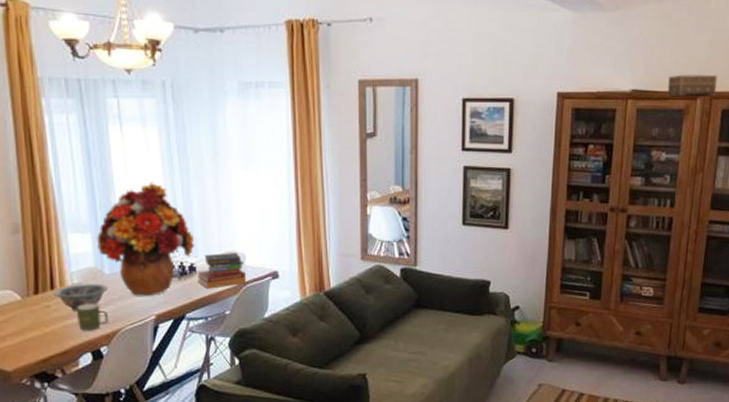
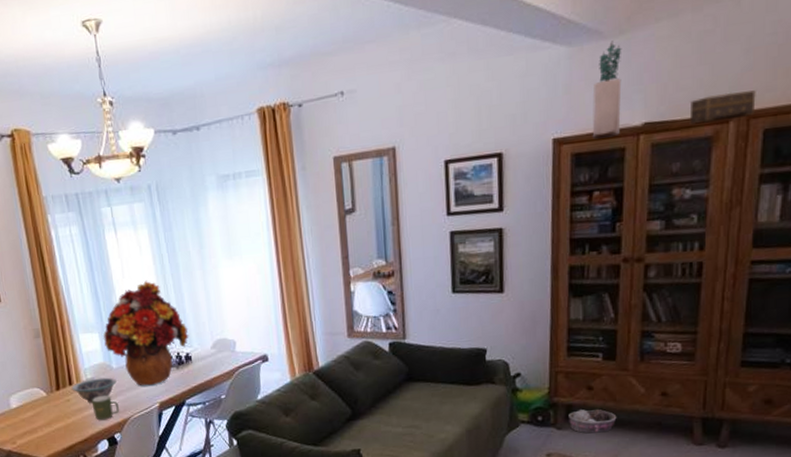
books: present [197,253,246,289] -> none [193,340,238,376]
decorative basket: none [559,343,599,366] -> present [568,408,617,434]
vase: none [590,13,617,98] -> present [592,40,622,139]

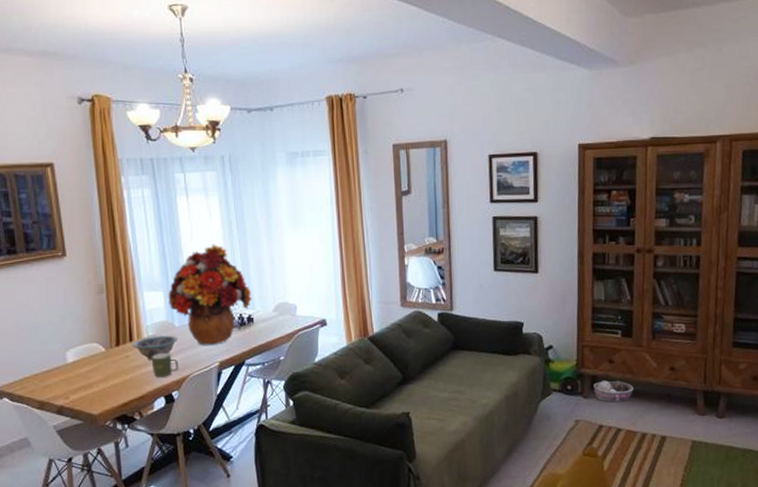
vase: present [592,40,622,139] -> none [610,69,633,147]
decorative box: present [689,90,756,126] -> none [686,118,736,143]

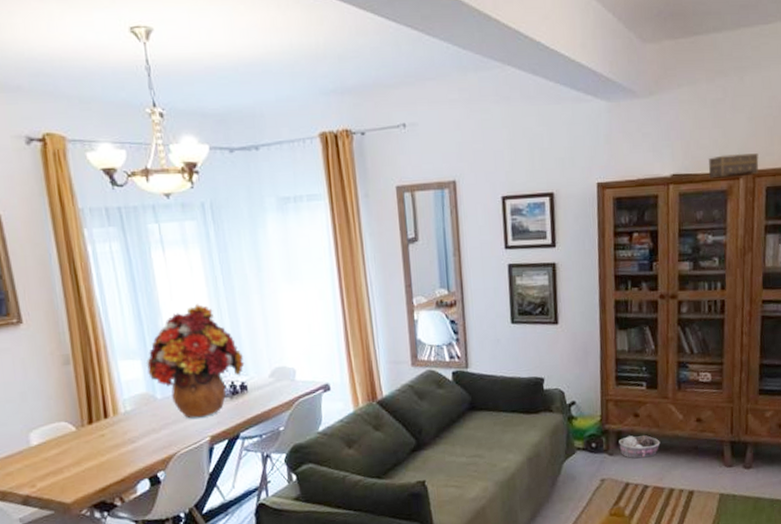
bowl: present [132,335,178,360] -> none [107,409,161,438]
mug: present [151,353,179,378] -> none [130,429,164,458]
decorative box: none [686,118,736,143] -> present [708,153,759,180]

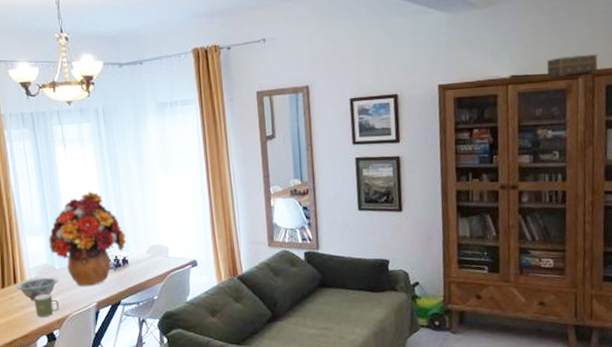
bowl: none [107,409,161,438] -> present [16,277,58,301]
mug: none [130,429,164,458] -> present [33,294,60,318]
decorative basket: present [619,434,660,459] -> none [461,315,503,338]

